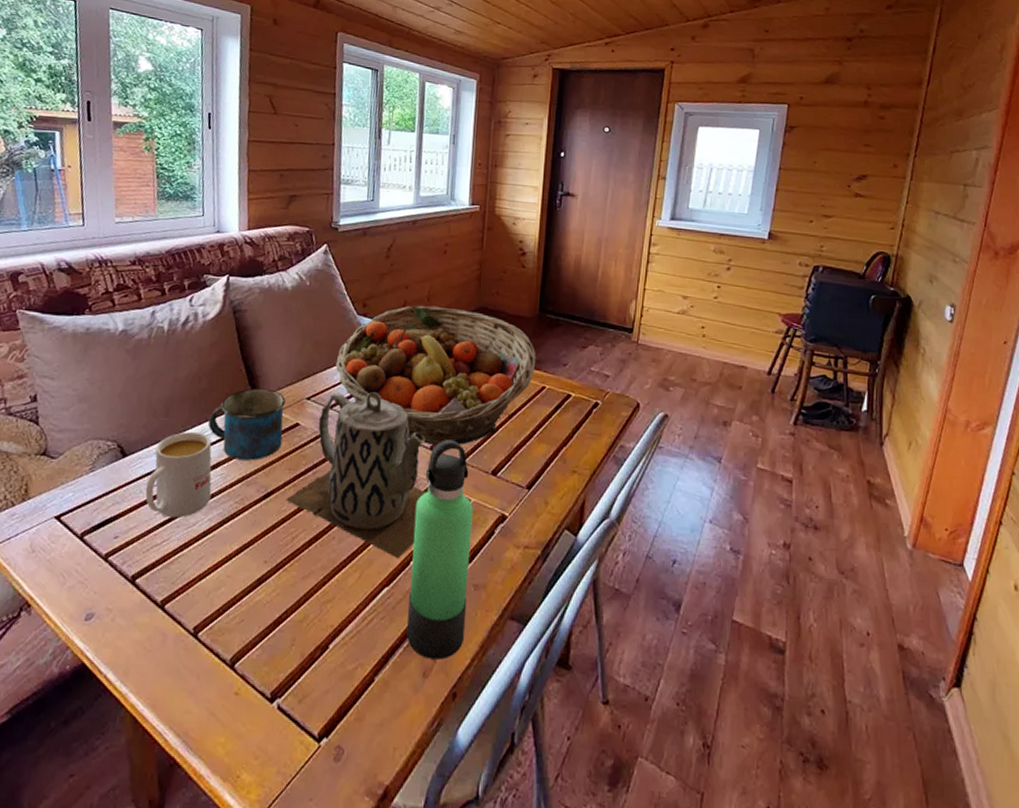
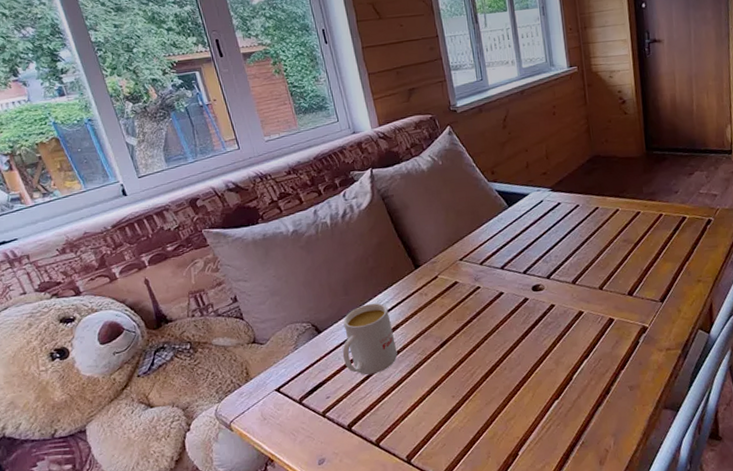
mug: present [208,388,286,461] -> none [381,257,447,320]
teapot: present [286,392,426,559] -> none [459,244,576,377]
fruit basket: present [335,305,537,446] -> none [478,161,651,280]
thermos bottle: present [406,439,474,660] -> none [568,272,628,450]

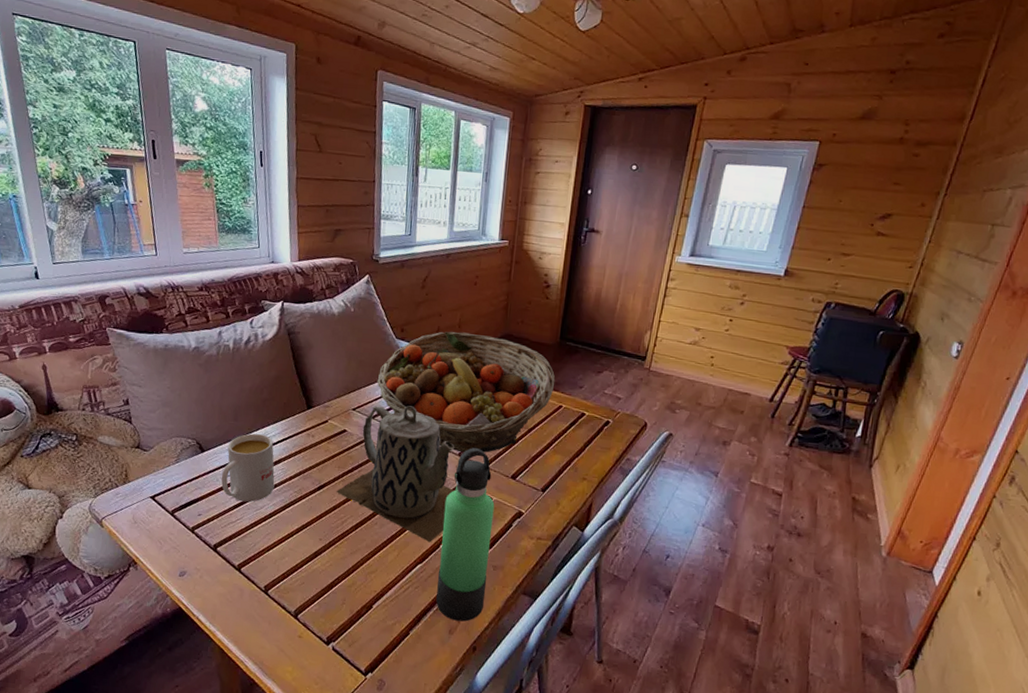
teapot: none [459,244,576,377] -> present [336,405,455,543]
fruit basket: none [478,161,651,280] -> present [377,331,556,453]
thermos bottle: none [568,272,628,450] -> present [436,448,495,622]

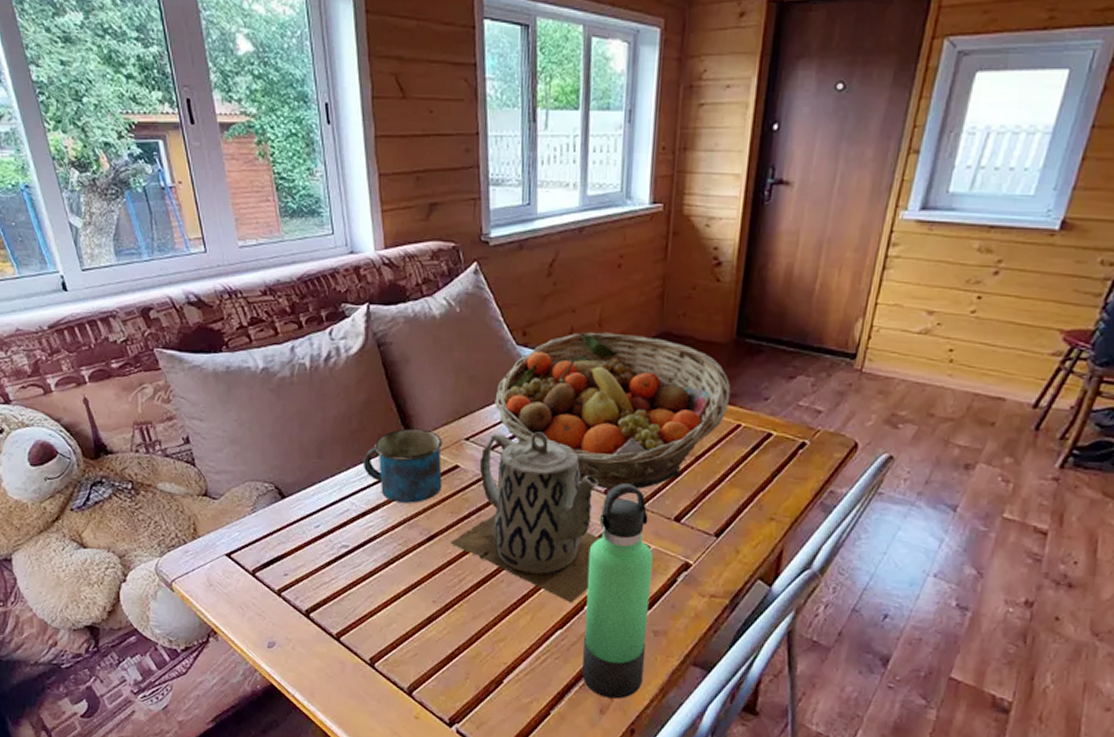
mug: present [221,433,275,503] -> none [308,474,374,559]
mug: none [269,399,334,459] -> present [362,428,442,504]

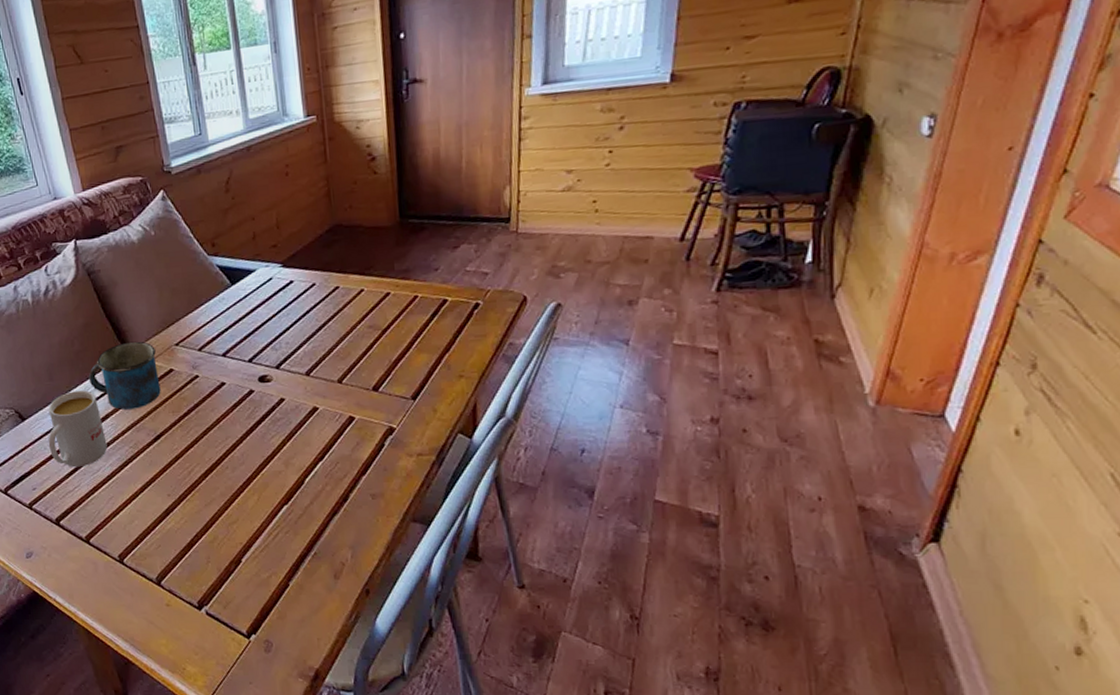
mug: none [308,474,374,559] -> present [48,390,108,468]
teapot: present [450,432,601,603] -> none [175,328,309,479]
fruit basket: present [494,331,731,490] -> none [196,231,404,371]
thermos bottle: present [582,483,654,699] -> none [300,363,369,563]

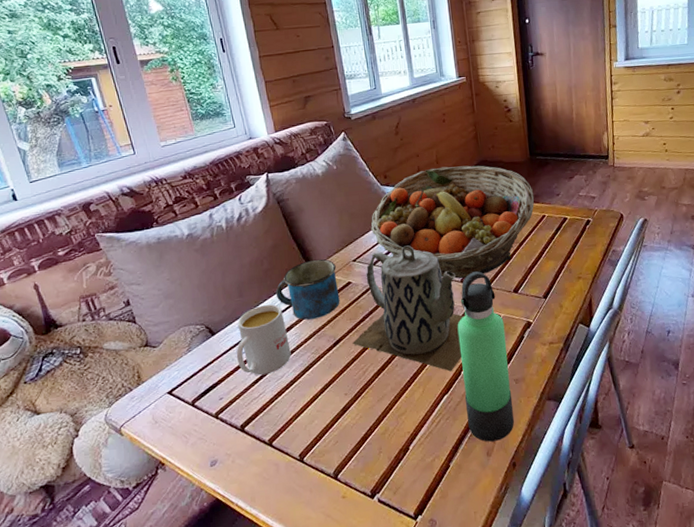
teapot: none [175,328,309,479] -> present [352,245,464,372]
fruit basket: none [196,231,404,371] -> present [371,165,535,279]
thermos bottle: none [300,363,369,563] -> present [457,271,514,442]

